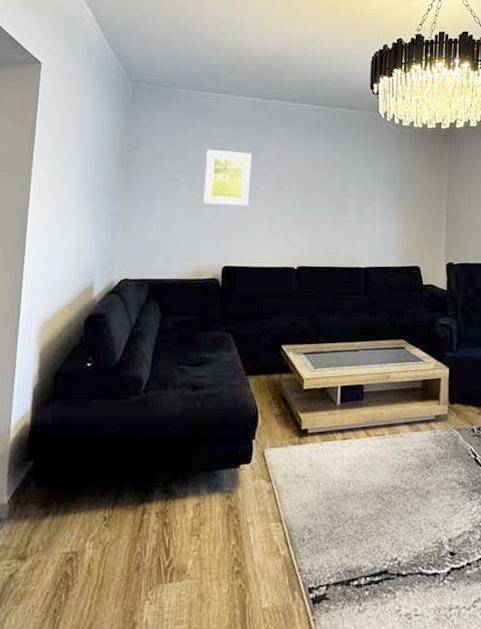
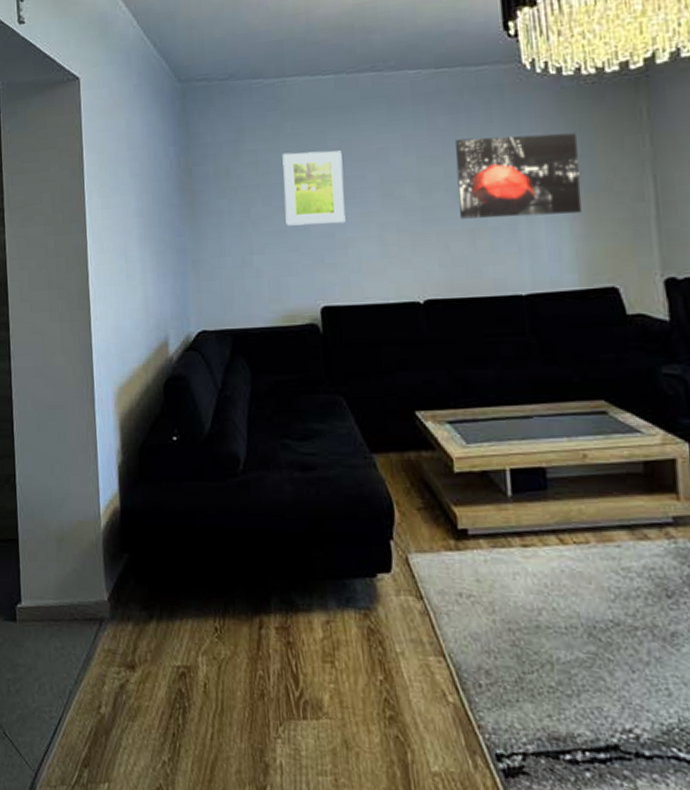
wall art: none [329,157,406,217] -> present [455,132,582,219]

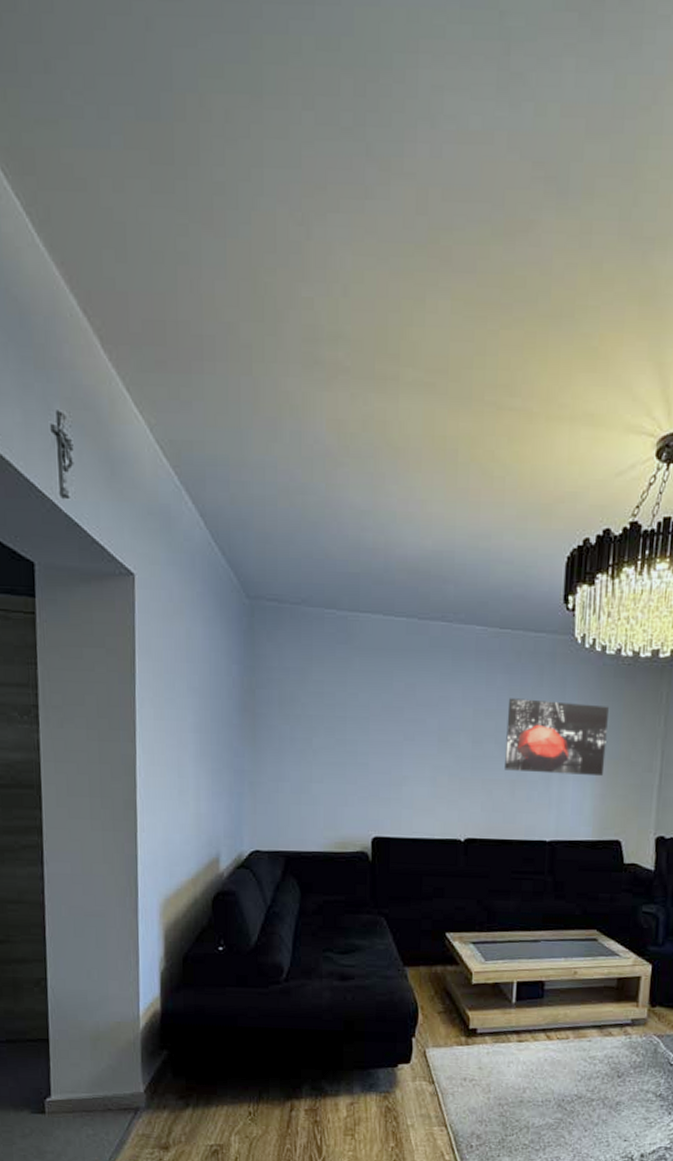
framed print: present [282,150,346,226] -> none [346,688,406,762]

